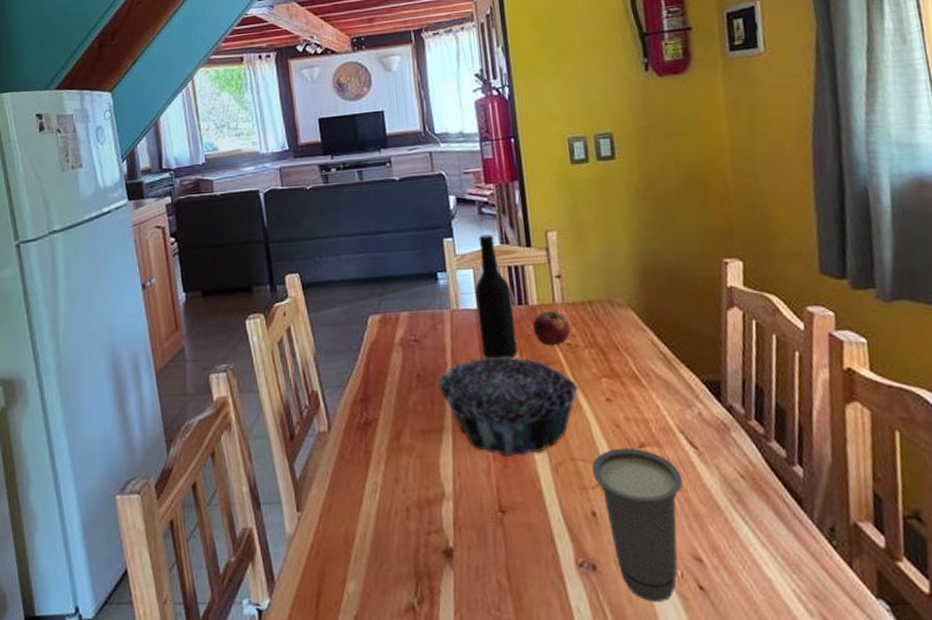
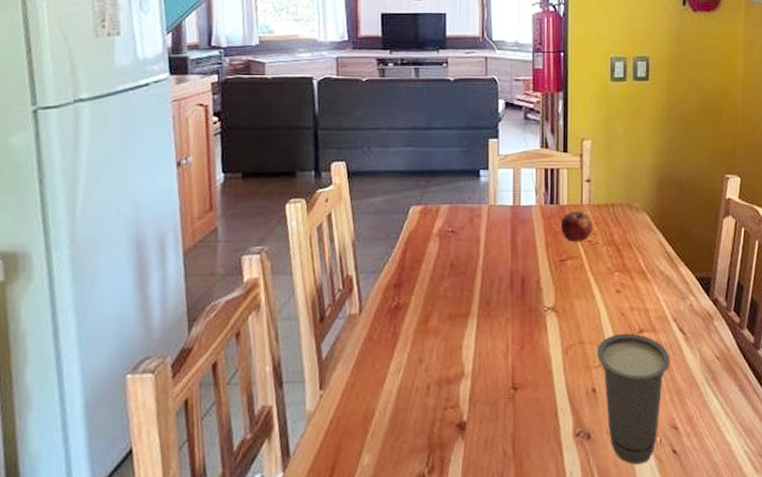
decorative bowl: present [438,356,579,456] -> none [470,249,594,339]
bottle: present [475,234,518,359] -> none [513,138,545,252]

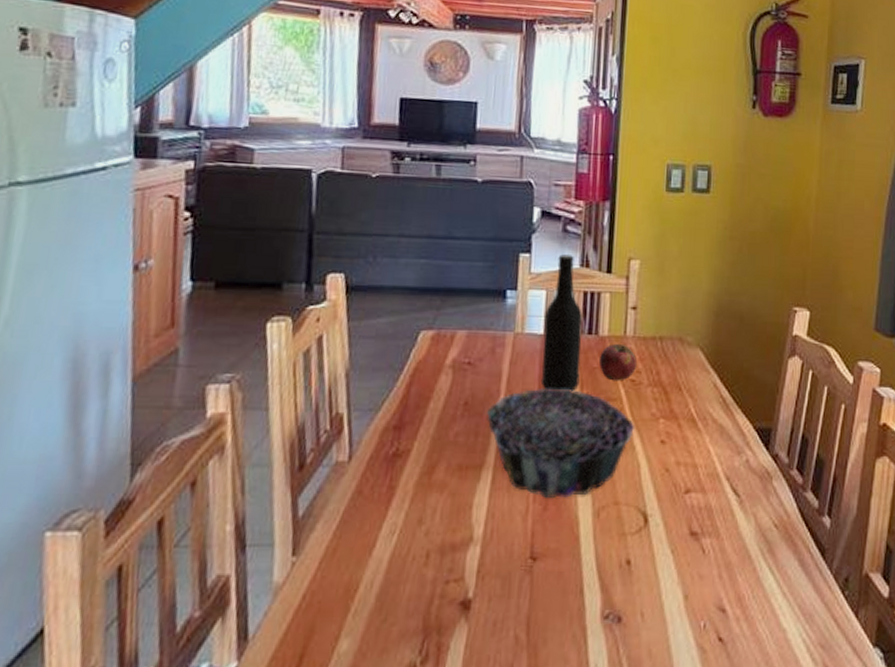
decorative bowl: none [470,249,594,339] -> present [487,387,636,498]
bottle: none [513,138,545,252] -> present [542,254,582,391]
cup: present [596,333,670,464] -> none [633,493,720,655]

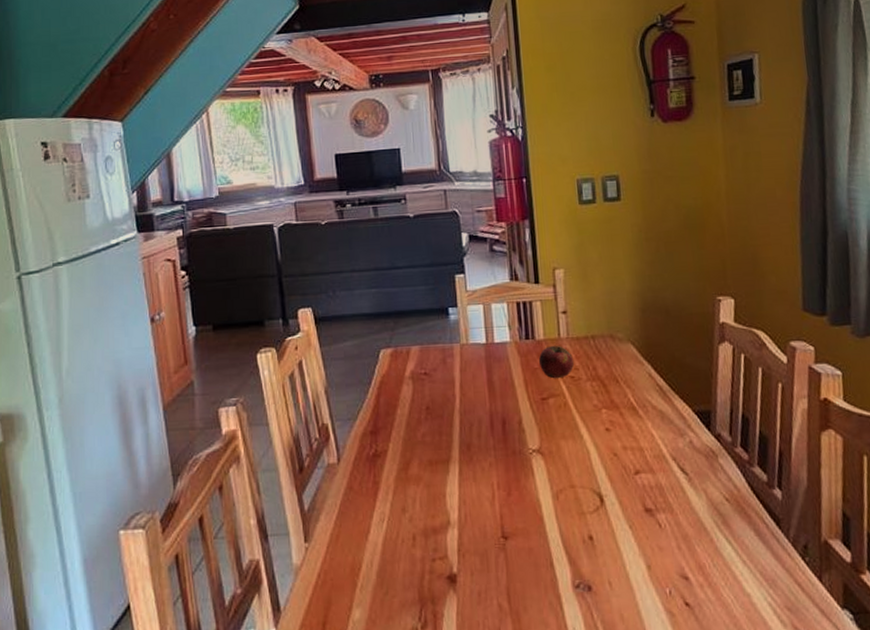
decorative bowl: present [487,387,636,498] -> none [447,389,581,485]
bottle: present [542,254,582,391] -> none [485,271,524,392]

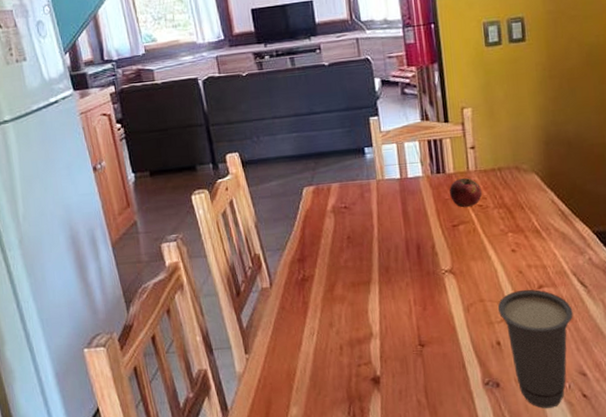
cup: none [590,475,673,618] -> present [497,289,573,408]

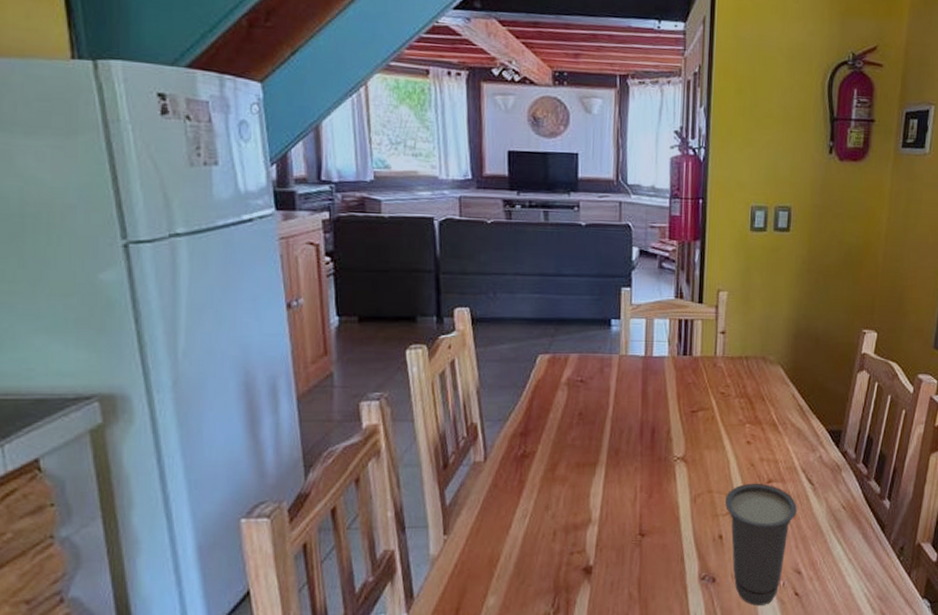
fruit: present [449,177,483,208] -> none [693,362,727,394]

